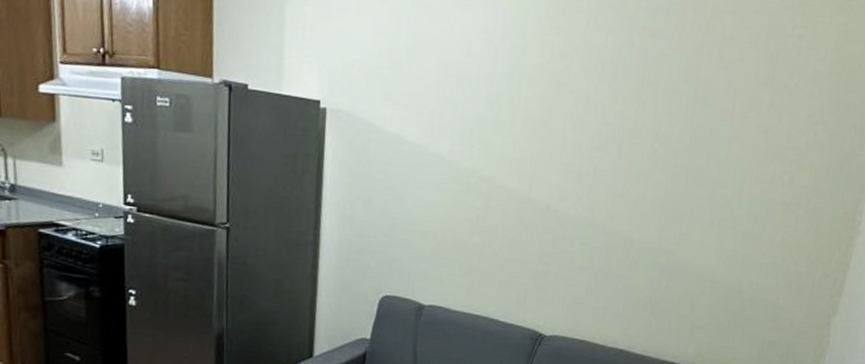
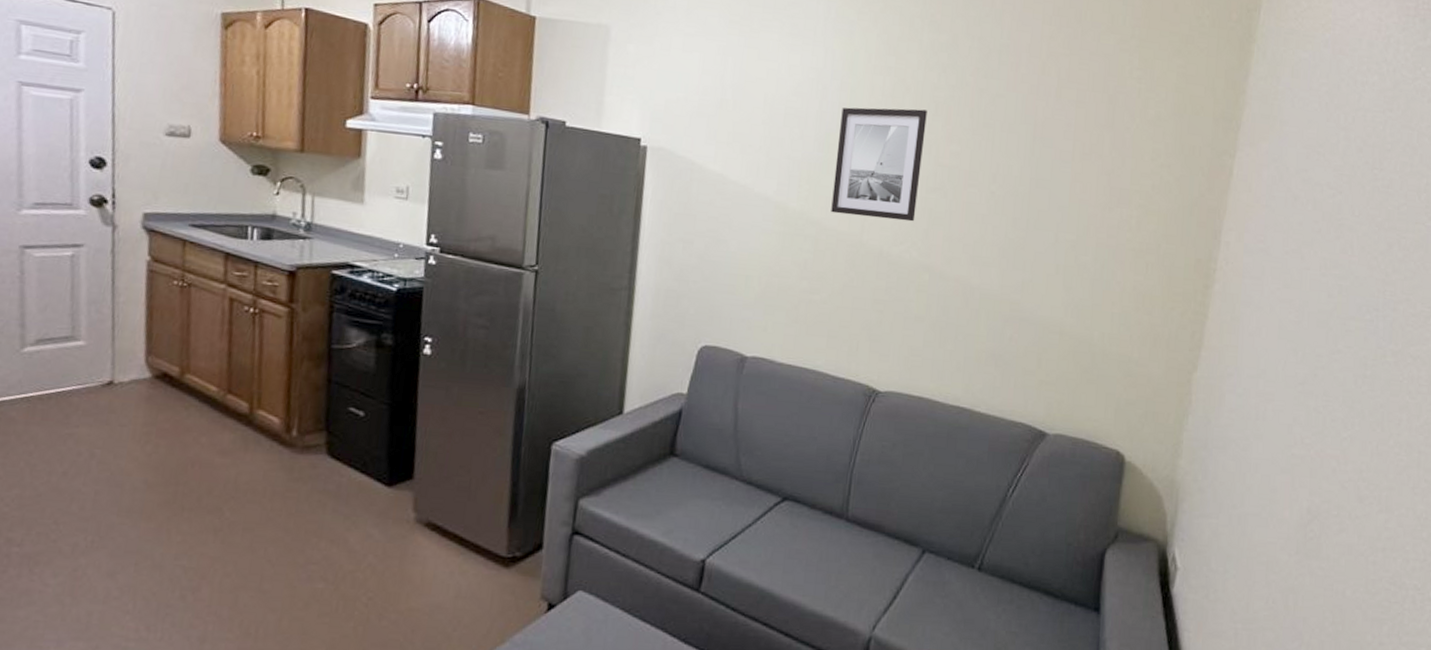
wall art: none [501,68,594,179] -> present [831,107,927,222]

